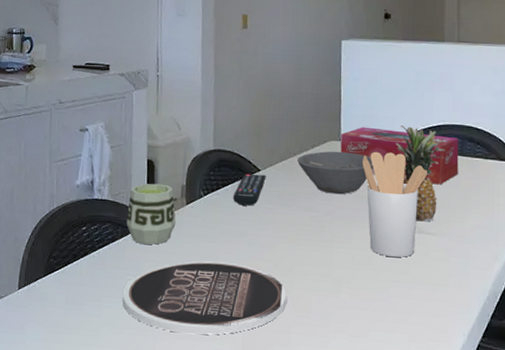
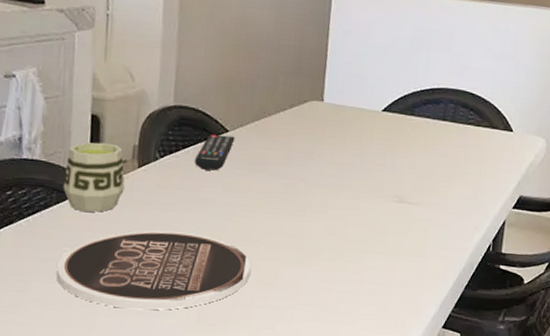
bowl: present [297,151,373,195] -> none [272,112,357,161]
tissue box: present [340,127,459,185] -> none [322,86,452,153]
utensil holder: present [362,151,427,258] -> none [345,114,415,228]
fruit: present [395,126,446,222] -> none [383,87,437,191]

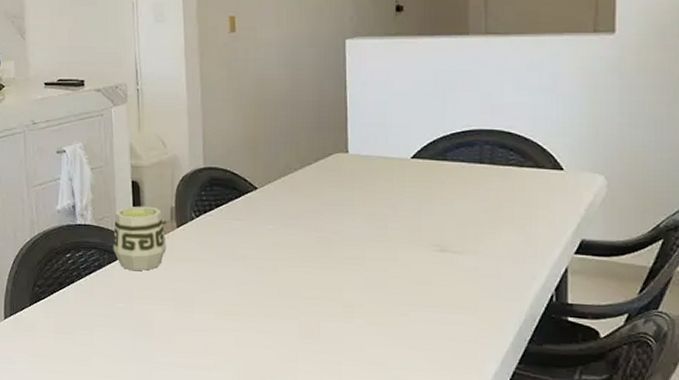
plate: present [56,230,251,310] -> none [114,286,292,364]
remote control: present [195,134,235,171] -> none [228,192,264,227]

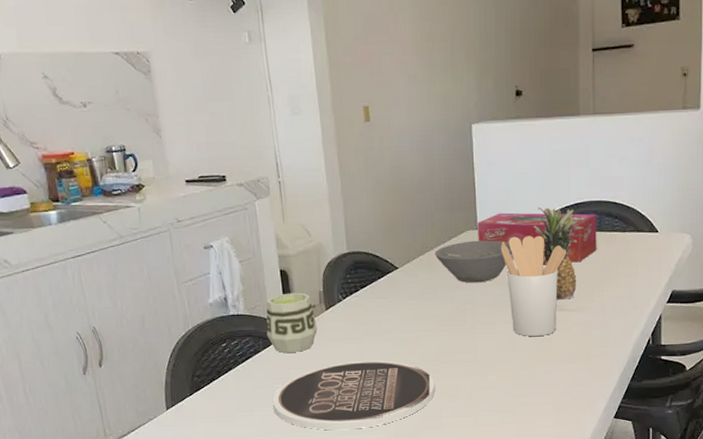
plate: none [114,286,292,364] -> present [273,360,435,431]
bowl: none [299,164,387,212] -> present [435,240,512,283]
tissue box: none [348,136,488,198] -> present [478,212,597,263]
utensil holder: none [374,163,450,279] -> present [501,235,566,337]
fruit: none [412,133,472,240] -> present [533,207,584,300]

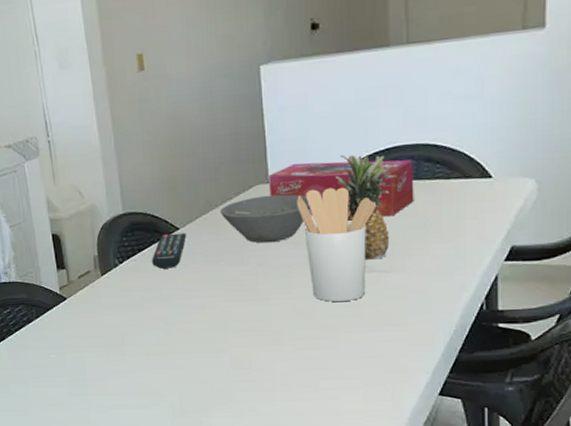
cup: present [266,292,318,354] -> none [38,257,93,322]
plate: present [273,360,435,431] -> none [48,329,223,404]
remote control: none [373,272,405,305] -> present [152,232,187,269]

